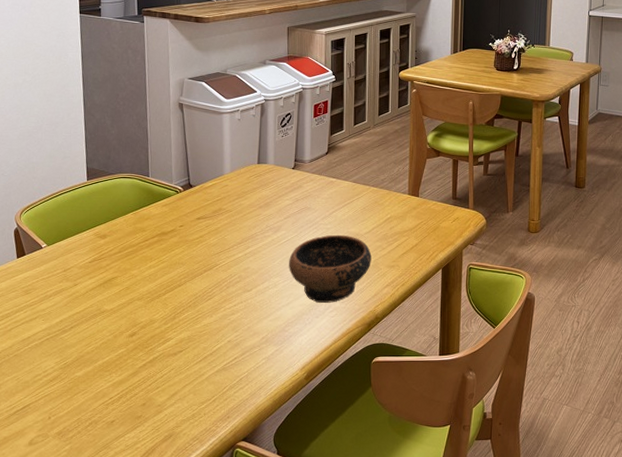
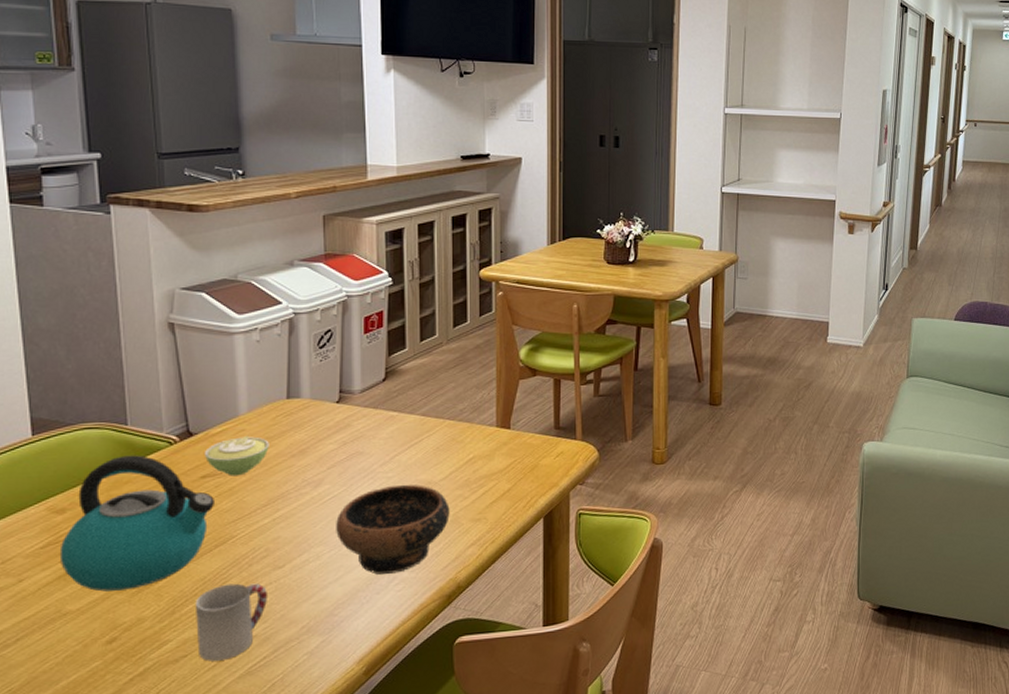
kettle: none [101,199,205,298] -> present [59,455,214,592]
cup: none [189,300,240,357] -> present [194,583,269,661]
sugar bowl: none [199,189,244,220] -> present [204,435,269,476]

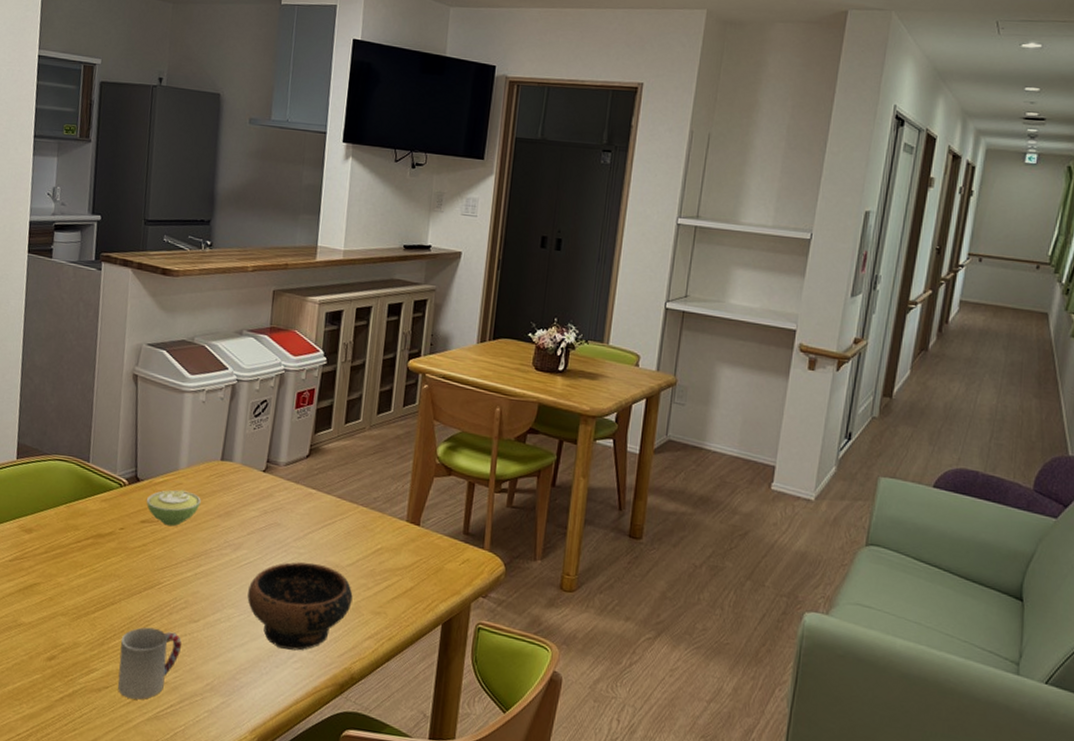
kettle: present [59,455,214,592] -> none [22,489,149,614]

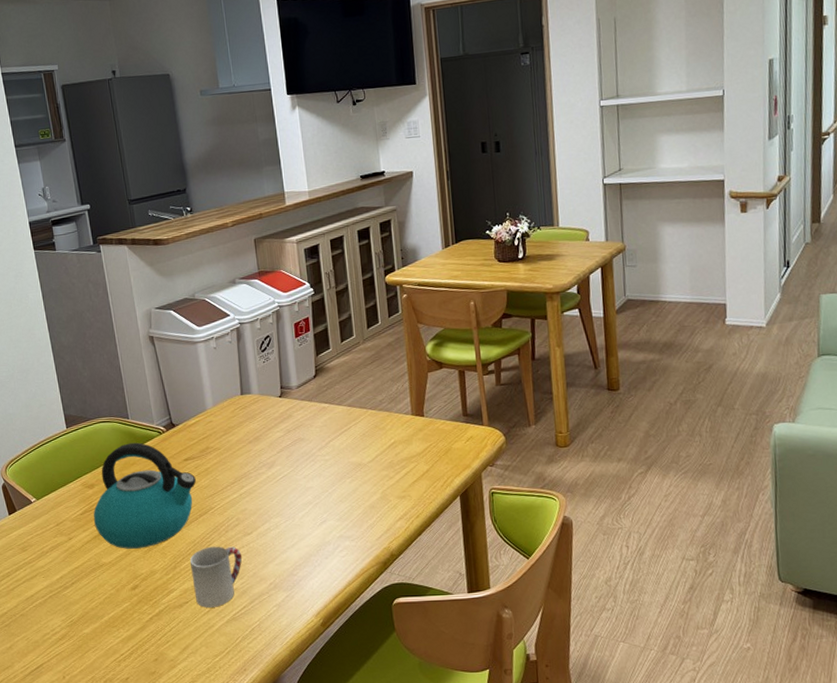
kettle: none [22,489,149,614] -> present [93,442,196,549]
sugar bowl: present [146,489,201,527] -> none [184,426,232,459]
bowl: present [247,562,353,651] -> none [288,465,379,542]

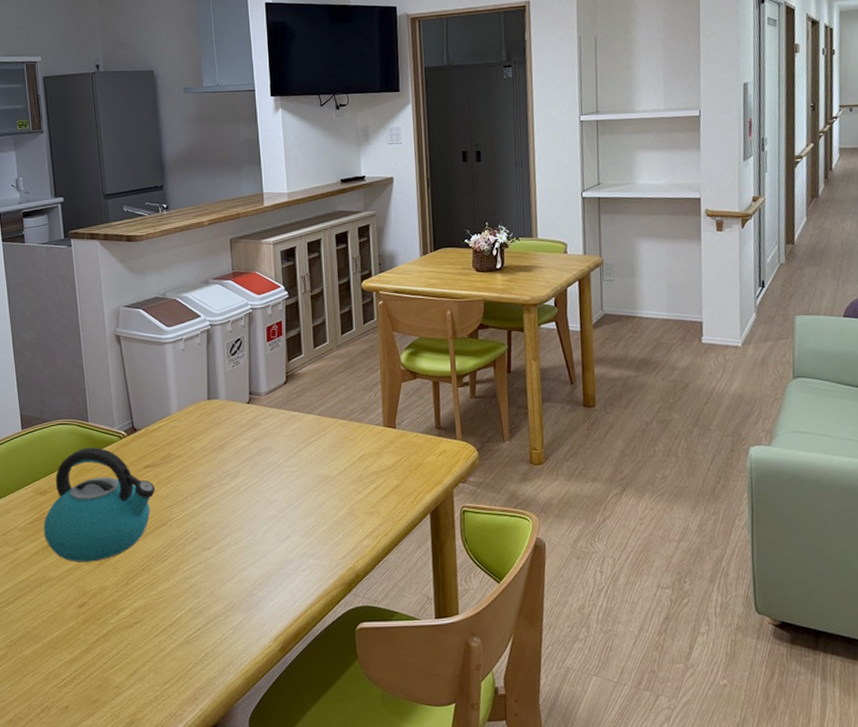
cup: present [189,546,242,608] -> none [143,561,200,629]

